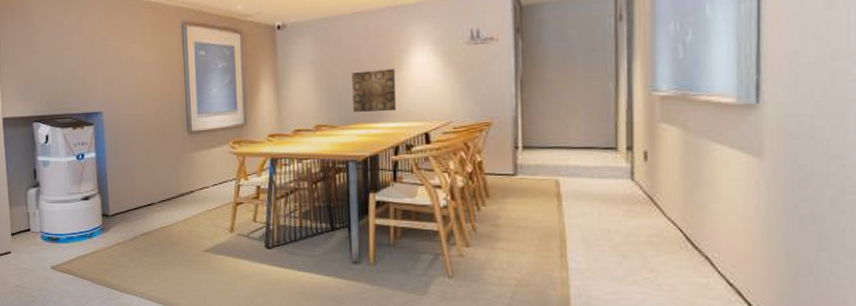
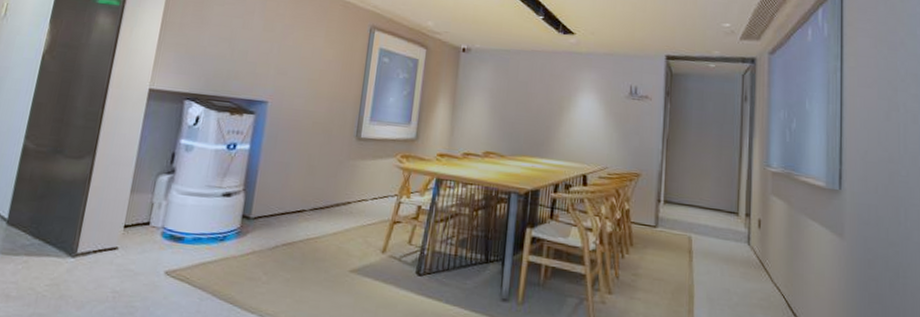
wall art: present [352,69,397,112] -> none [522,106,564,150]

